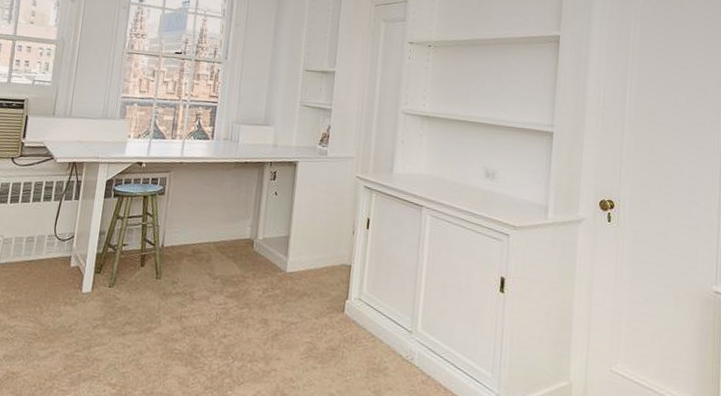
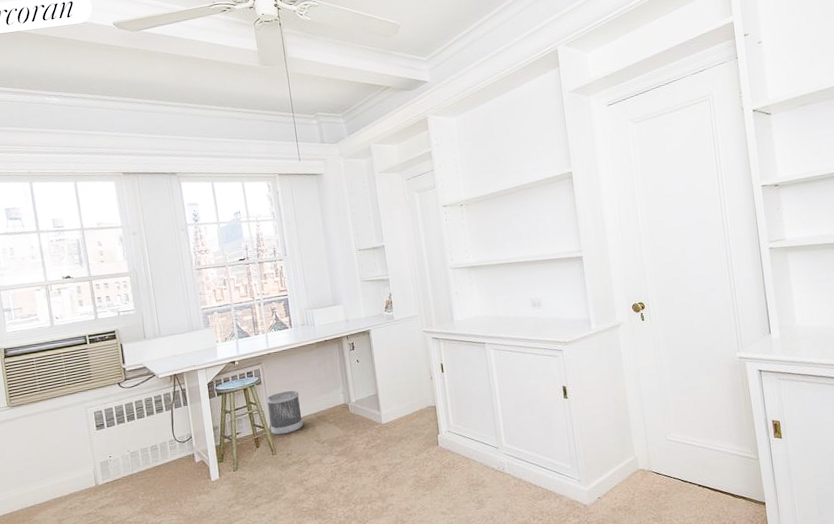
wastebasket: none [161,209,203,259] -> present [266,390,303,436]

